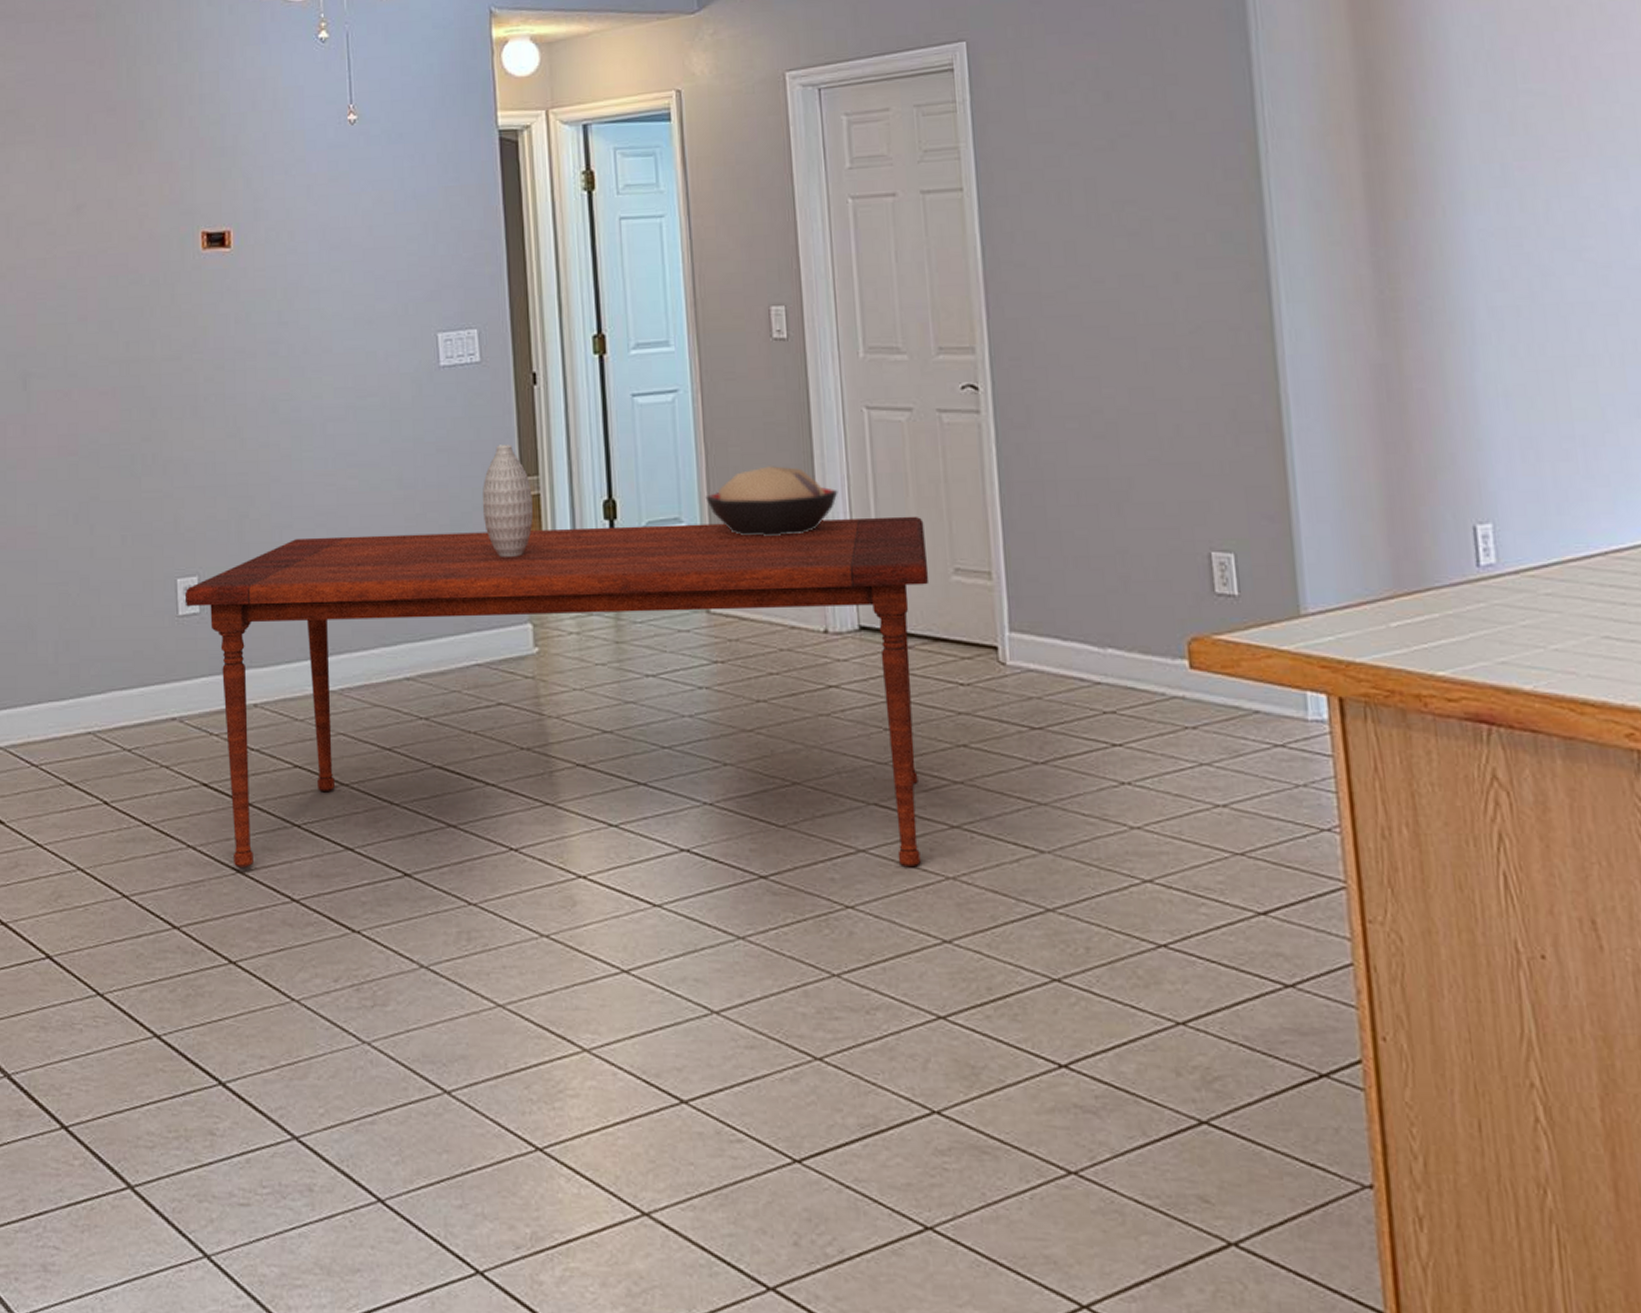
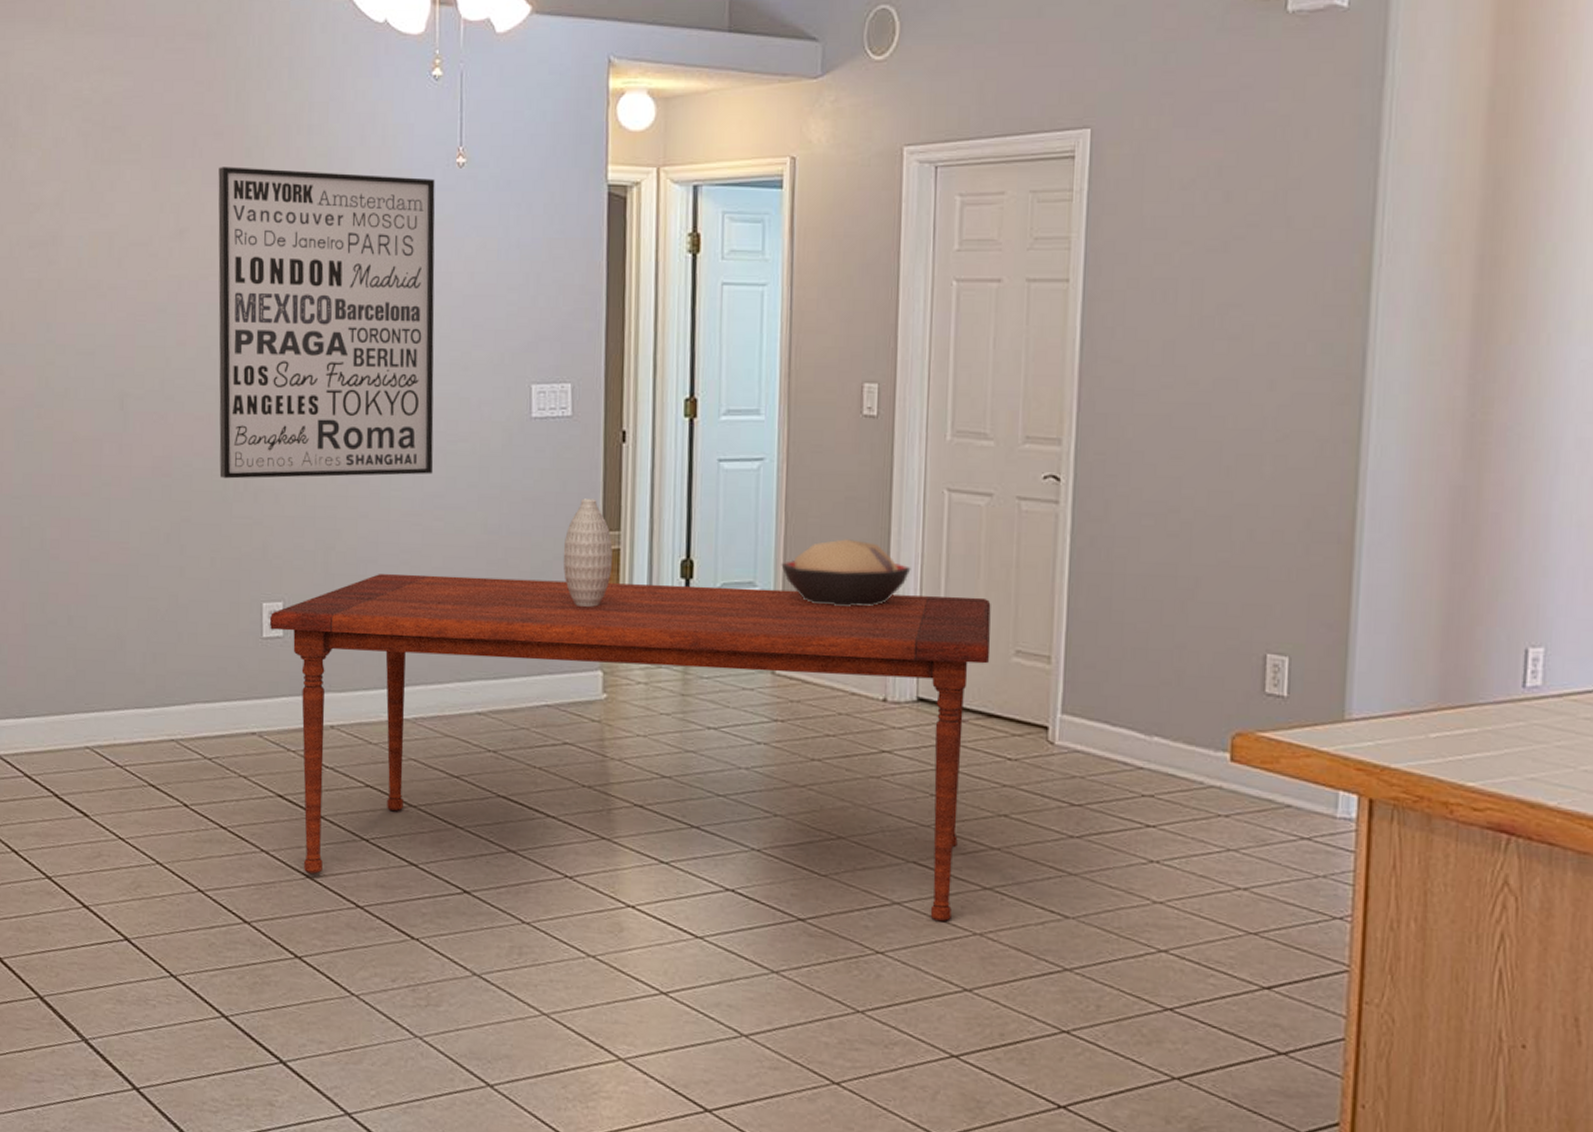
wall art: none [113,137,344,453] -> present [218,167,435,479]

